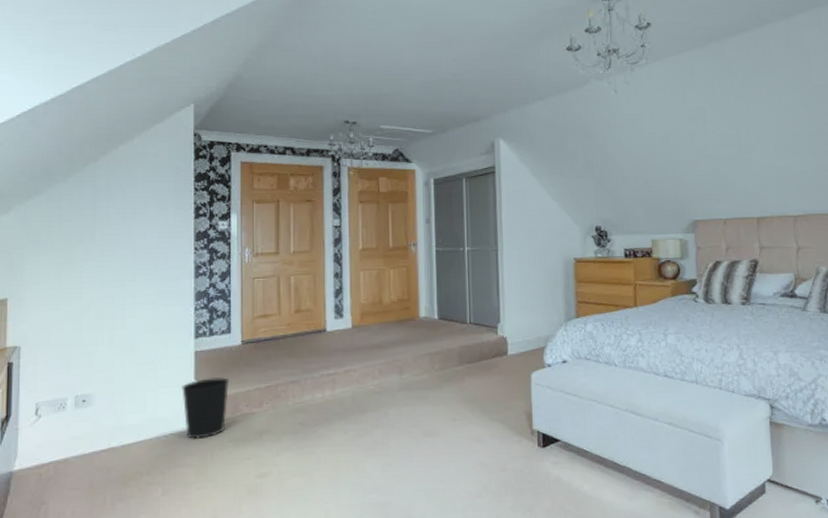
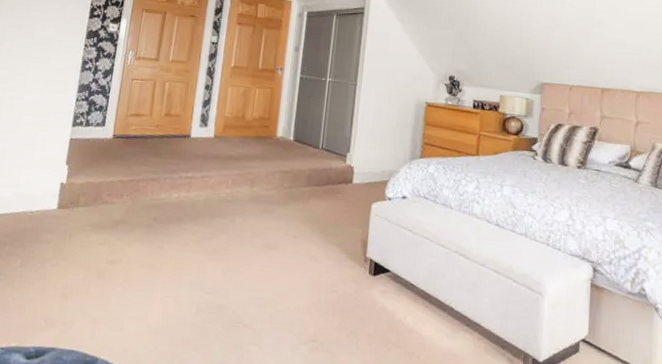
wastebasket: present [182,377,230,439] -> none [50,164,97,220]

